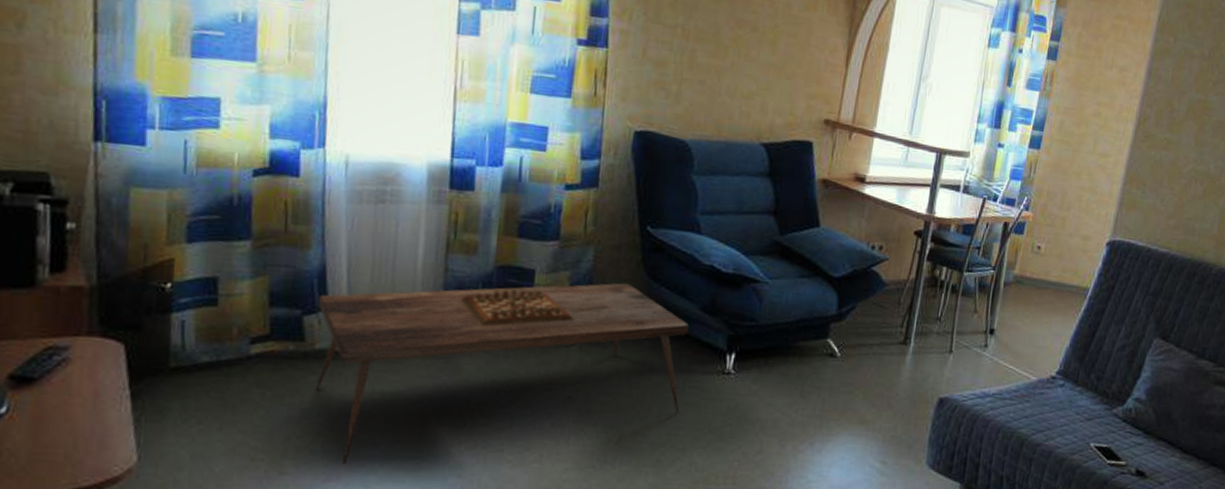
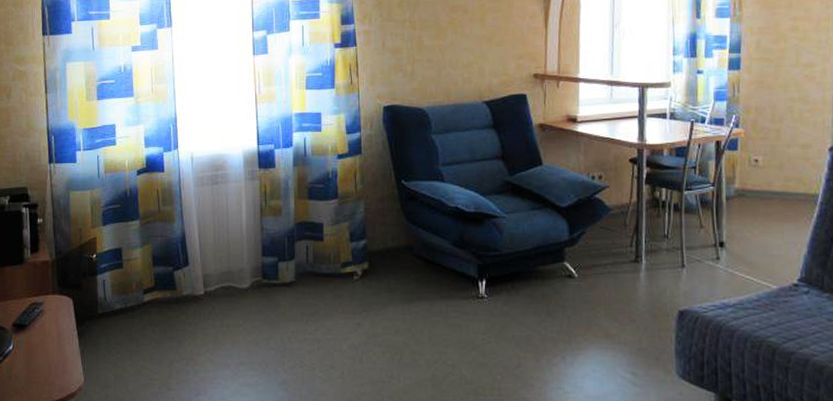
coffee table: present [315,283,690,465] -> none [183,228,446,382]

